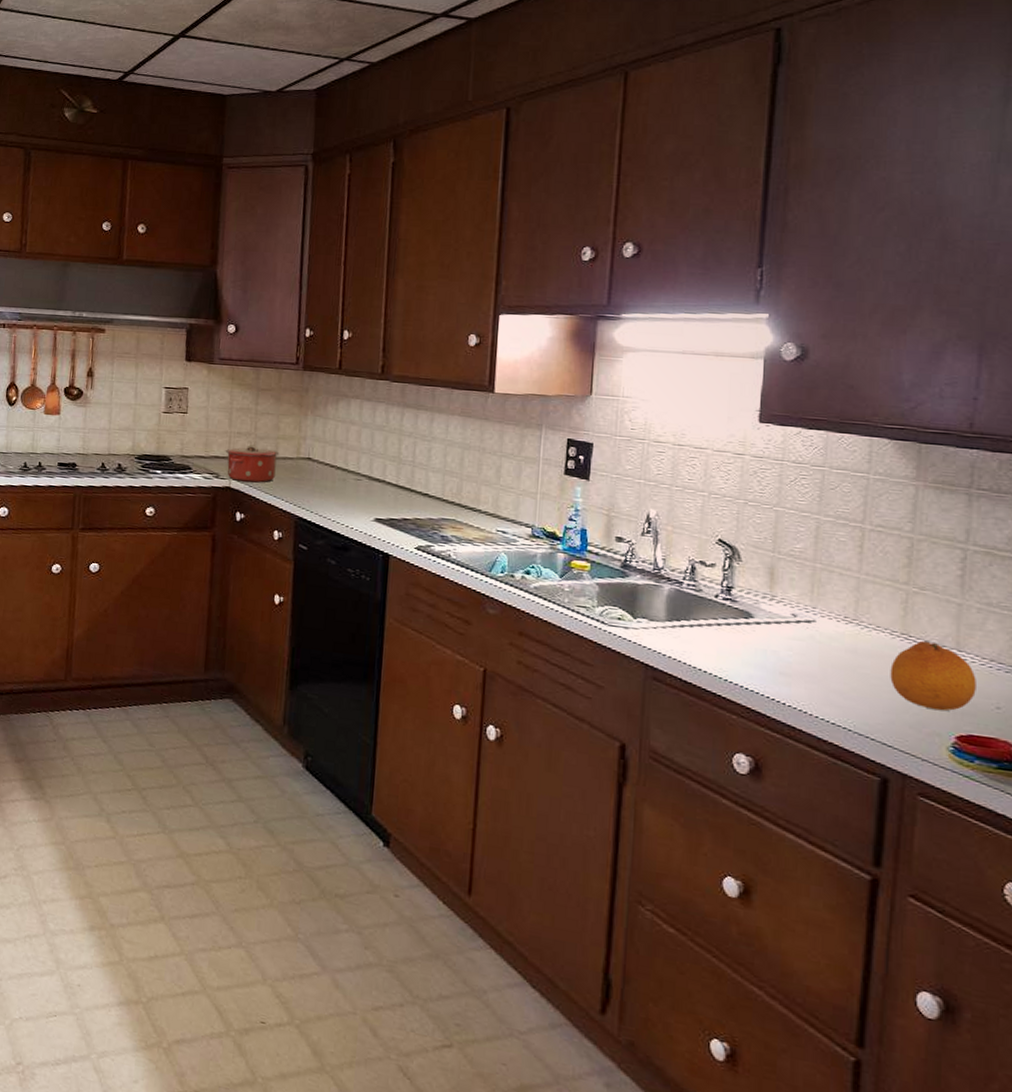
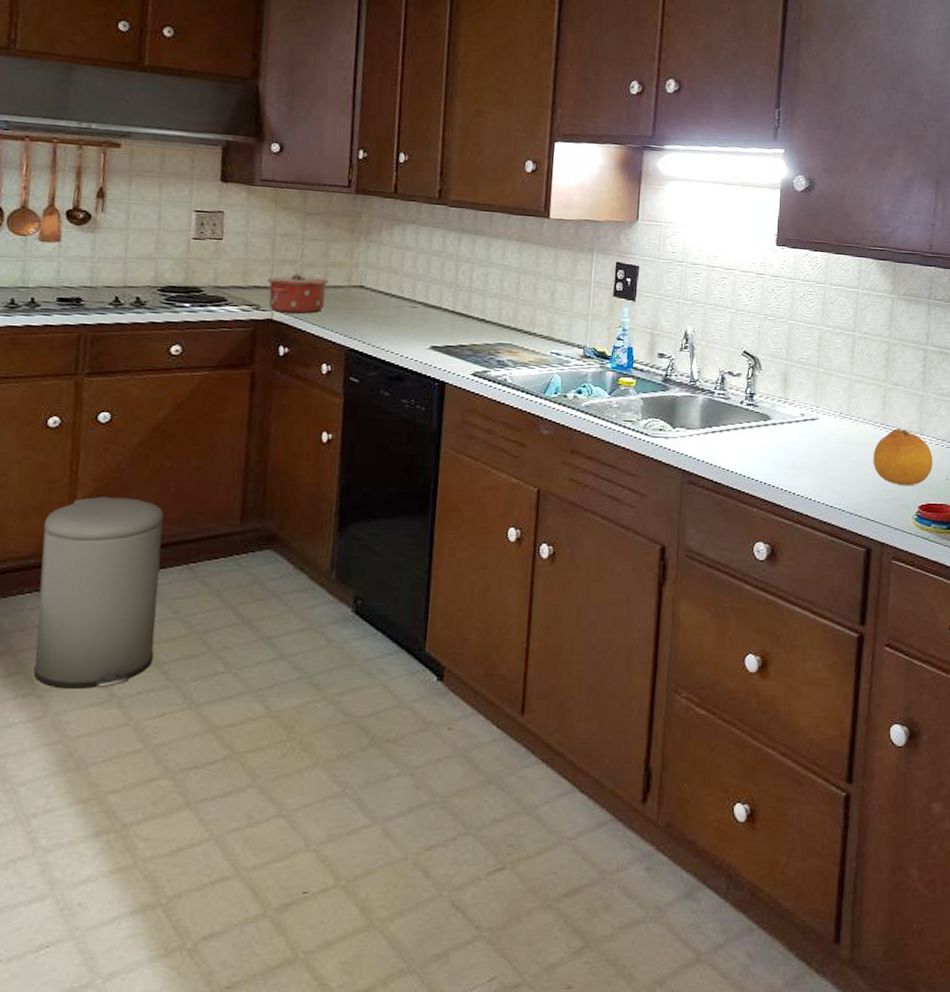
pedal bin: none [43,636,142,803] -> present [33,496,164,689]

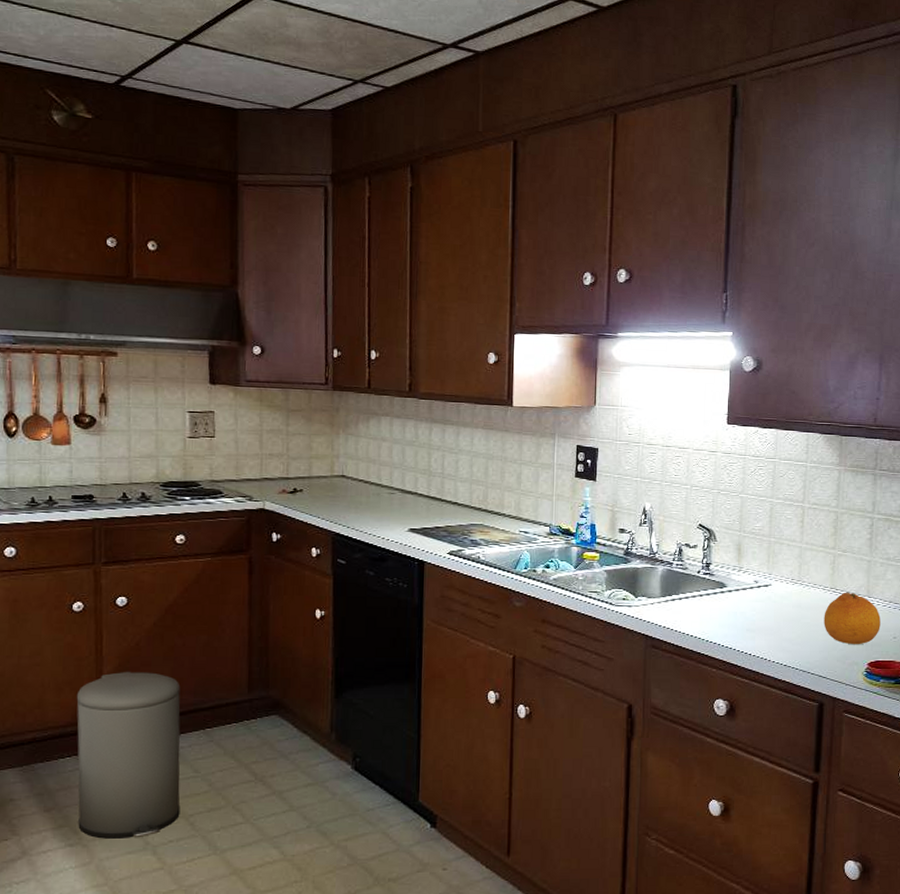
casserole: present [266,273,329,314] -> none [257,465,313,503]

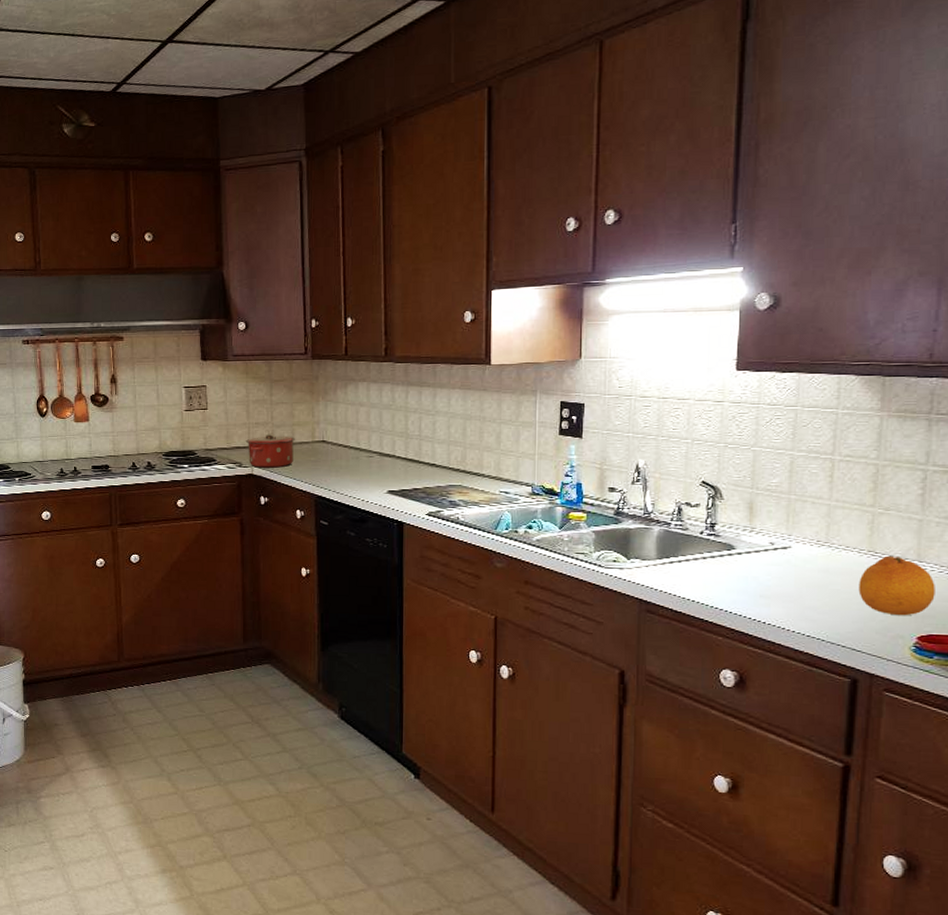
pedal bin: present [76,671,181,839] -> none [102,619,189,765]
casserole: none [257,465,313,503] -> present [245,433,296,468]

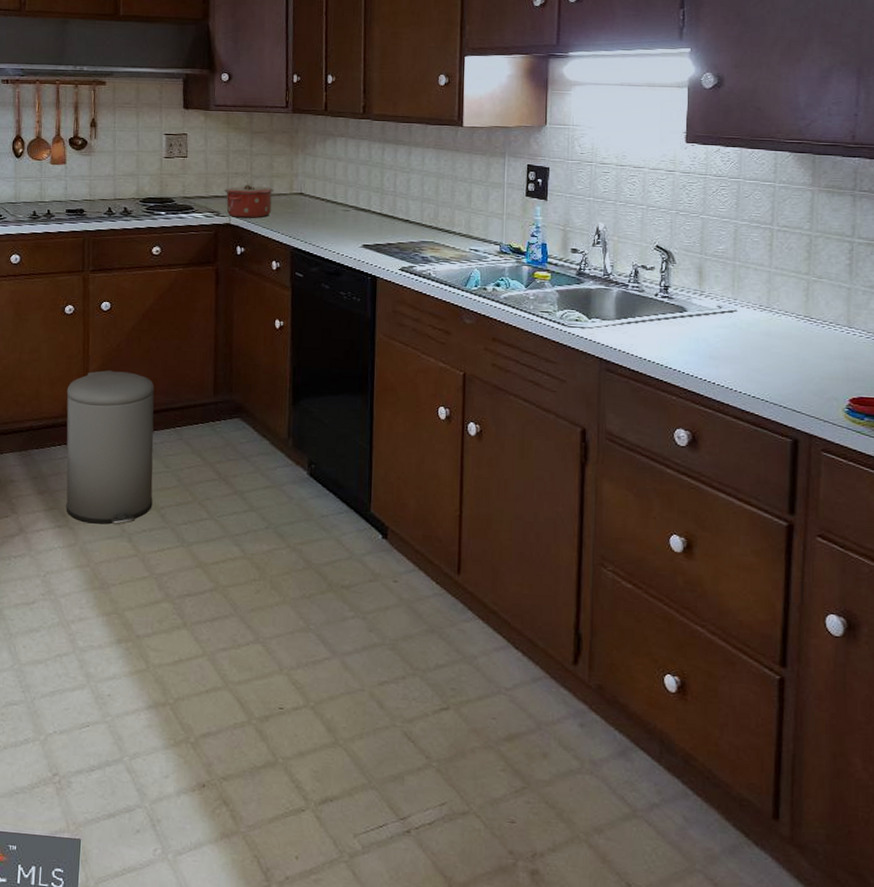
pedal bin: none [102,619,189,765] -> present [66,370,155,525]
fruit: present [858,555,935,616] -> none [797,321,864,379]

